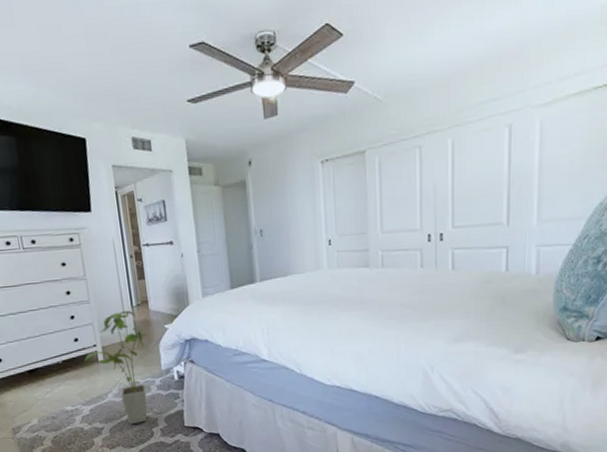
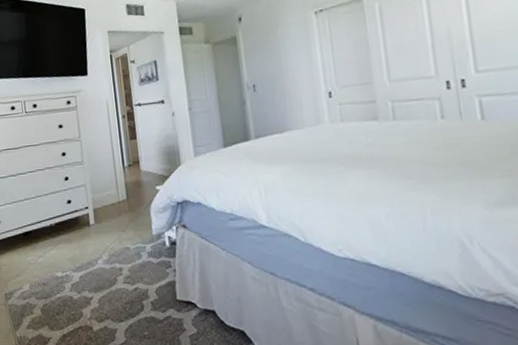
house plant: present [84,311,150,425] -> none [76,172,141,296]

